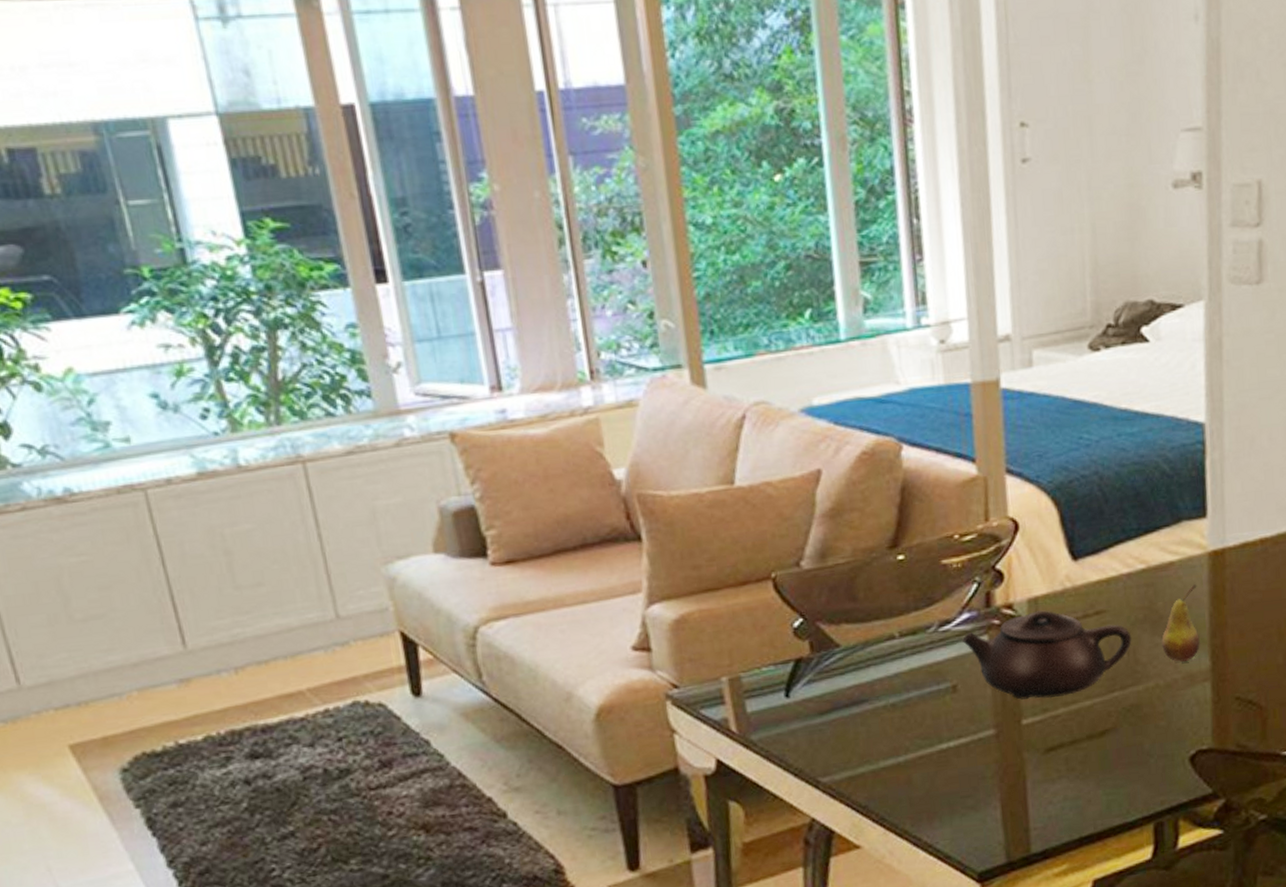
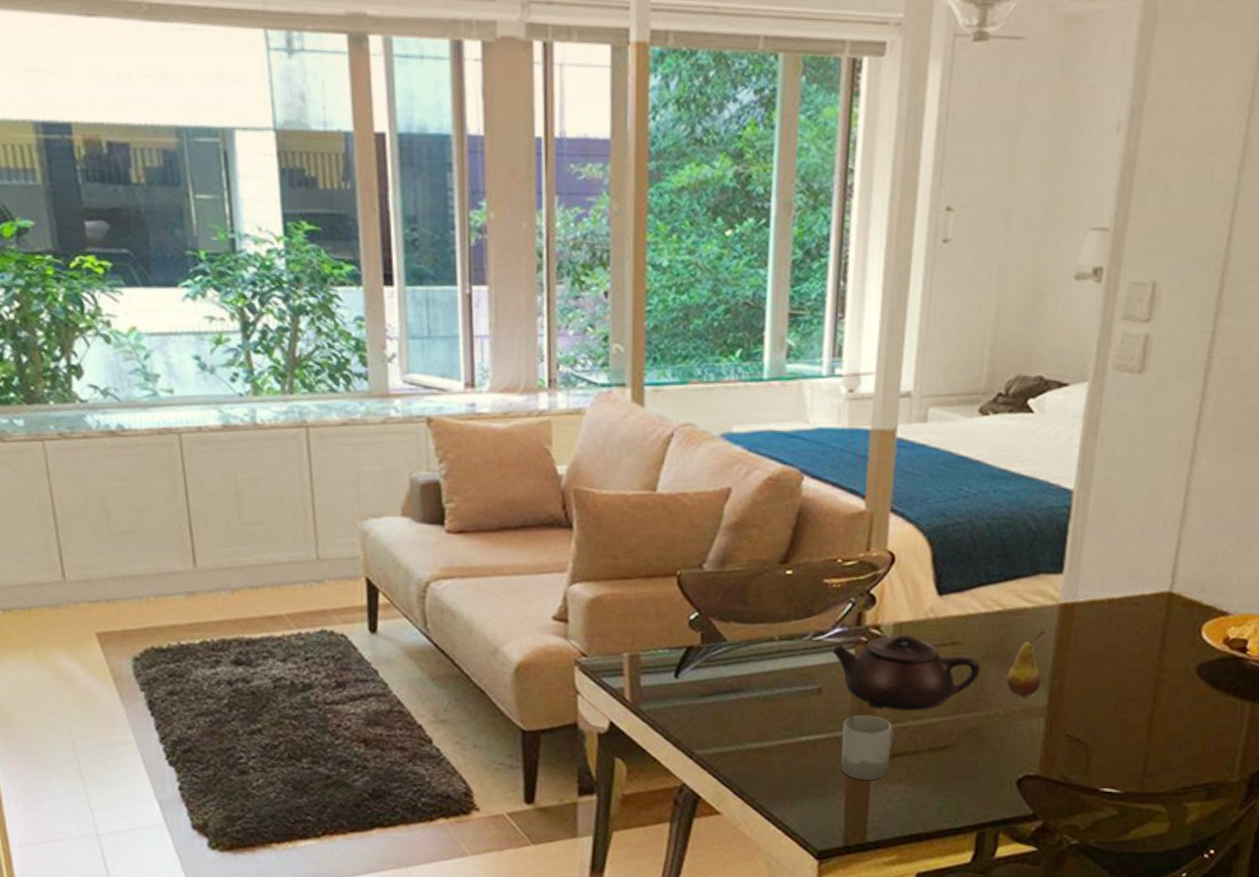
cup: none [986,708,1046,784] -> present [841,715,894,780]

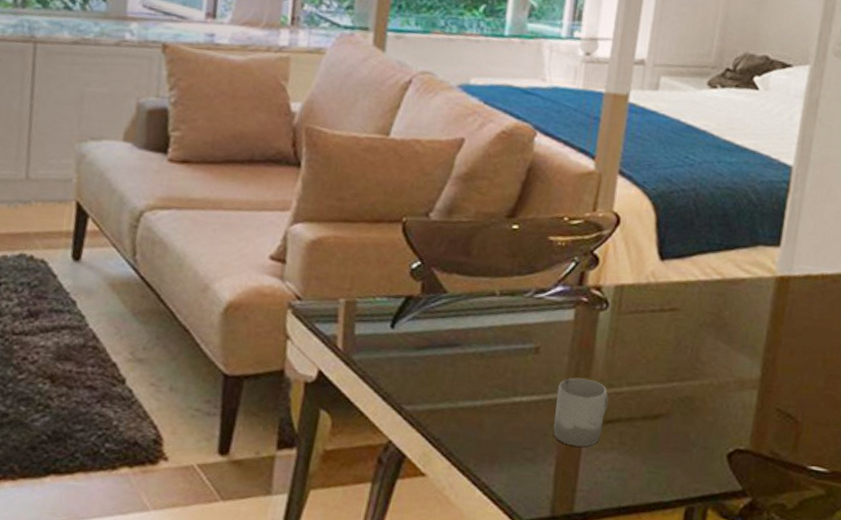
teapot: present [832,634,981,712] -> none [553,297,698,377]
fruit: present [1006,631,1045,696] -> none [722,302,761,368]

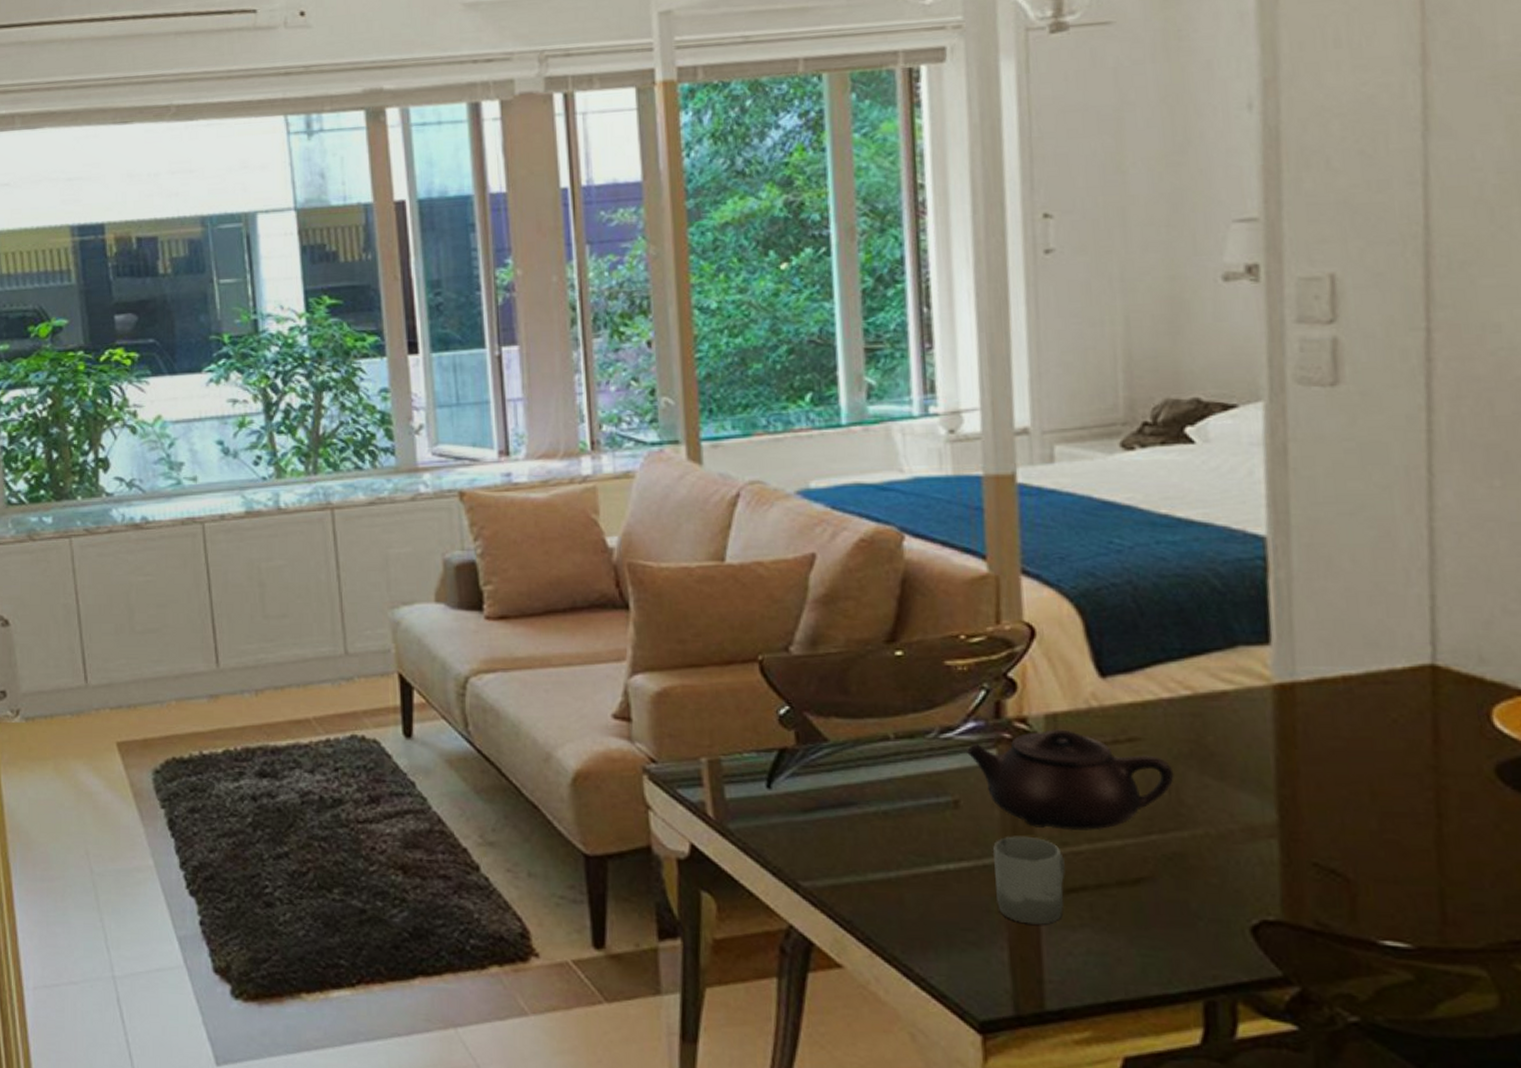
teapot: none [553,297,698,377] -> present [967,729,1174,831]

